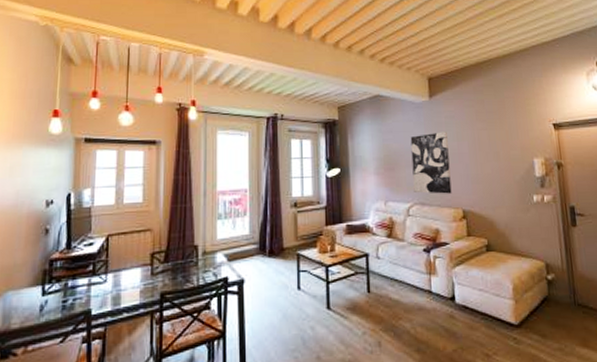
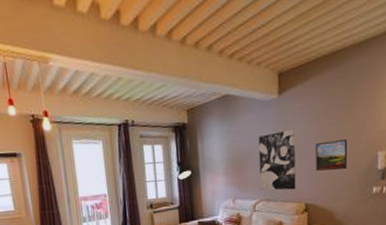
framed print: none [469,144,504,176] -> present [316,139,348,171]

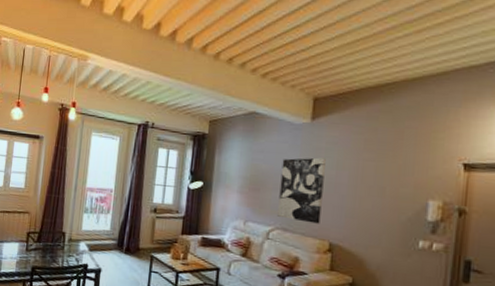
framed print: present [316,139,348,171] -> none [347,177,390,214]

